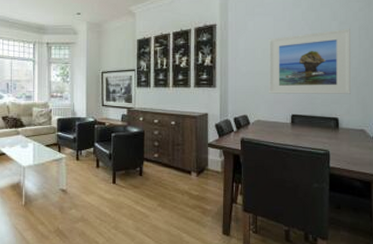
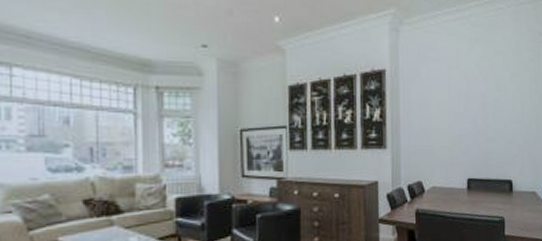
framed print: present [269,28,351,94] -> none [443,80,523,155]

